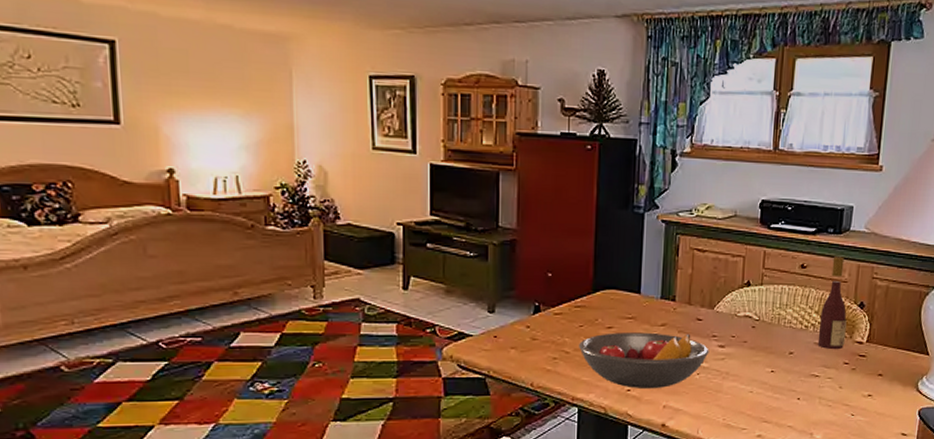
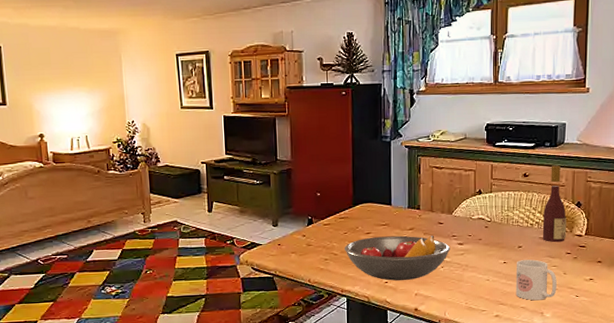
mug: none [782,369,831,419] -> present [515,259,557,301]

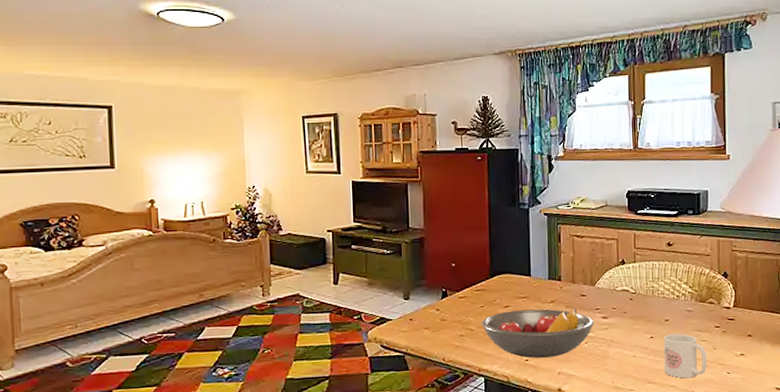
wine bottle: present [542,165,567,243] -> none [689,234,714,316]

